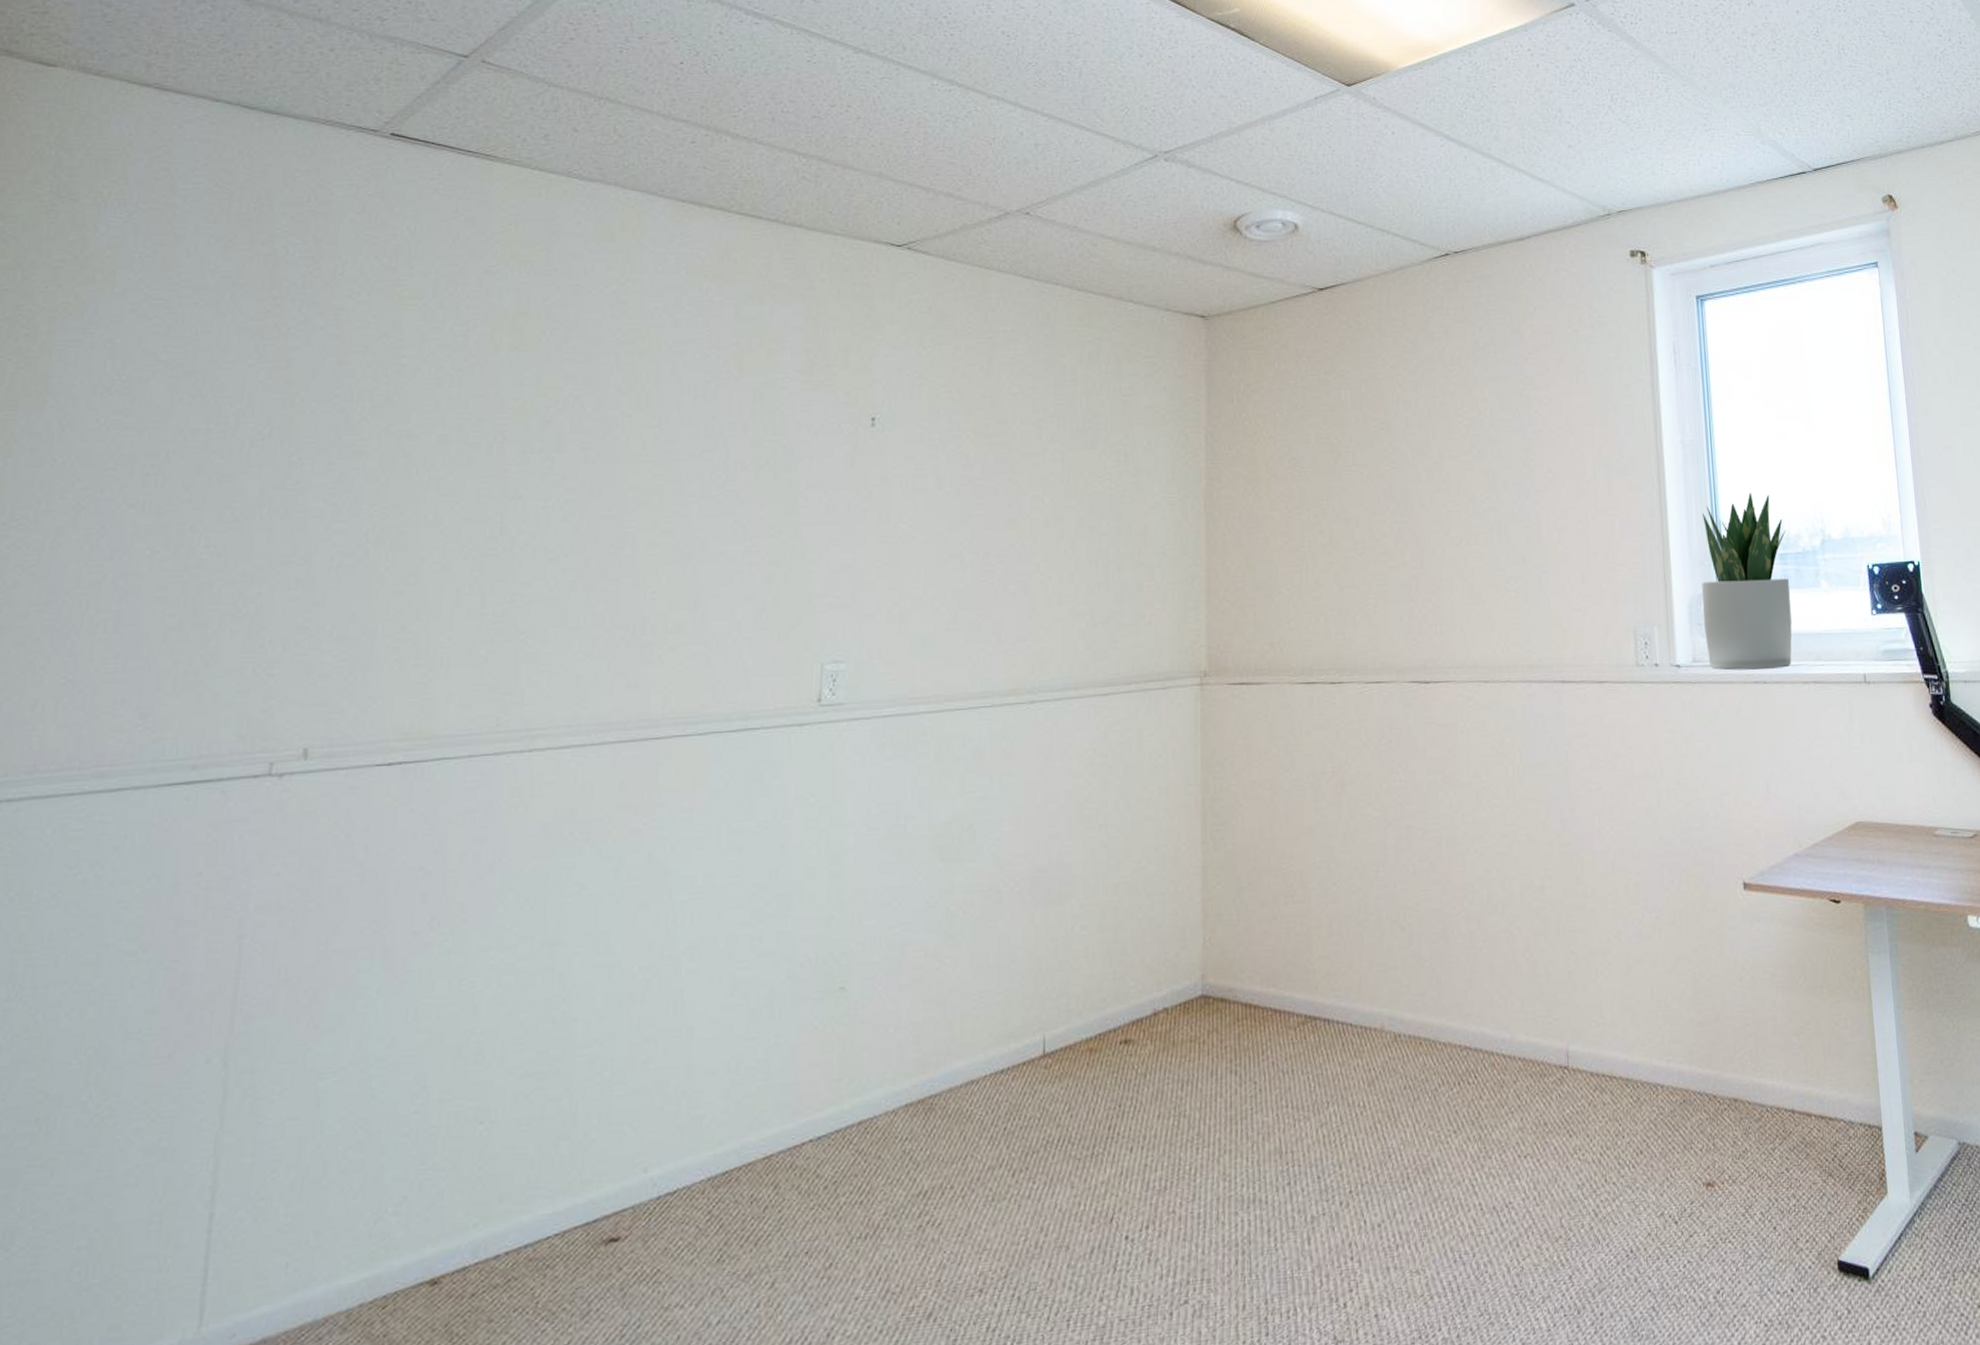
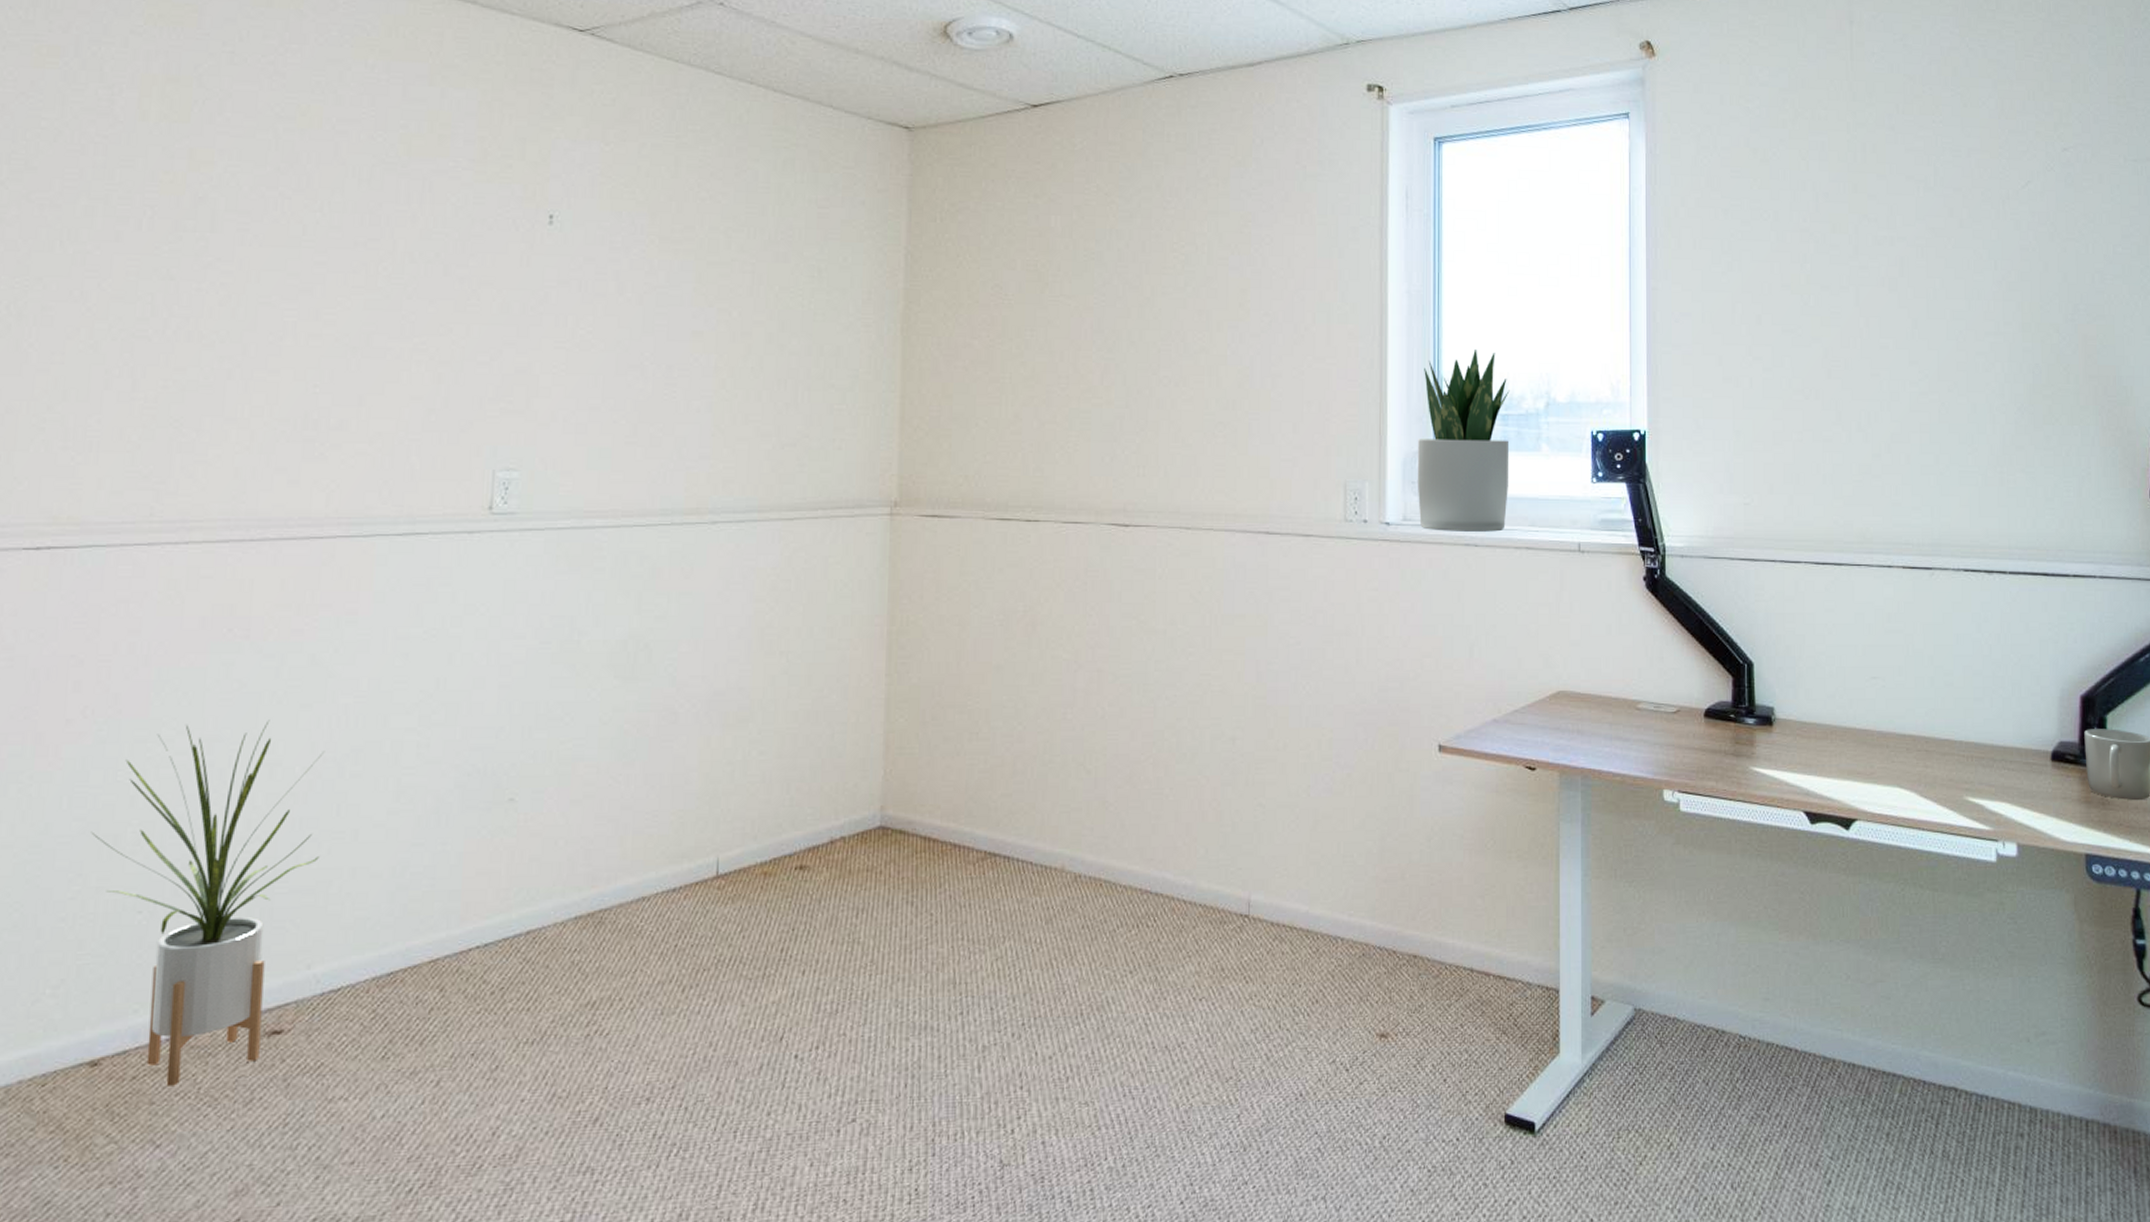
house plant: none [435,921,660,1302] -> present [91,720,323,1086]

